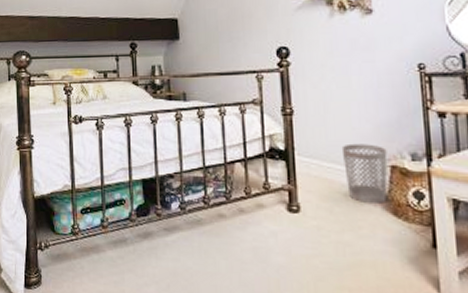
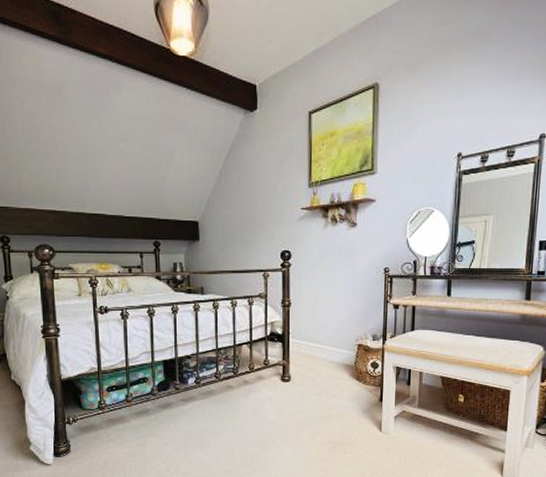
wastebasket: present [341,143,388,205] -> none [324,328,357,373]

